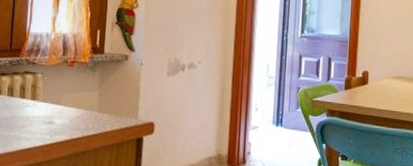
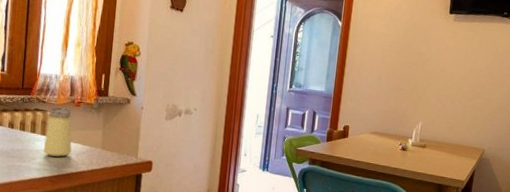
saltshaker: none [33,67,65,123] -> present [43,106,72,157]

